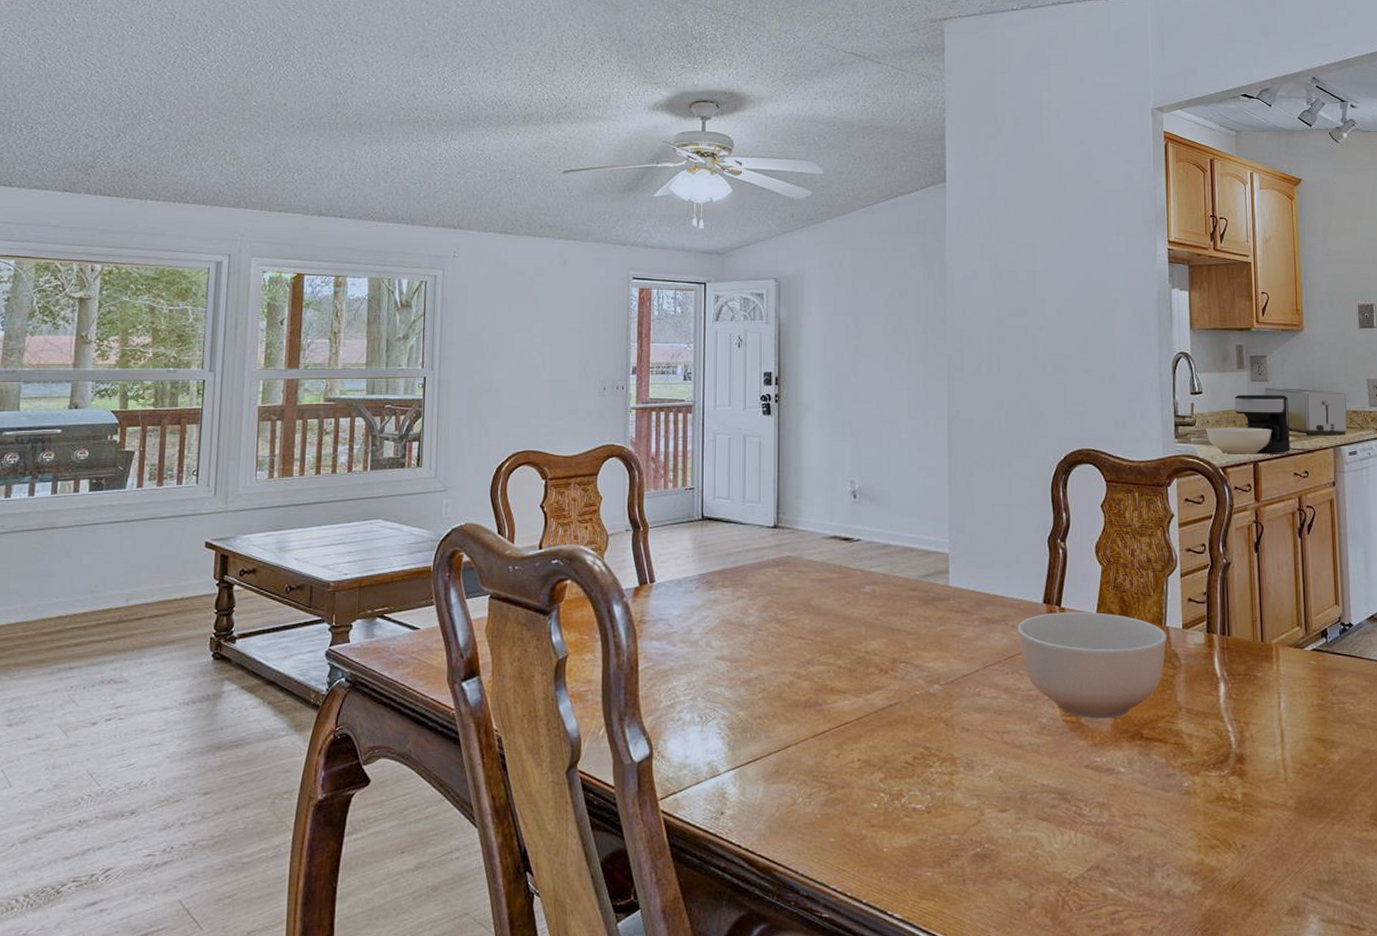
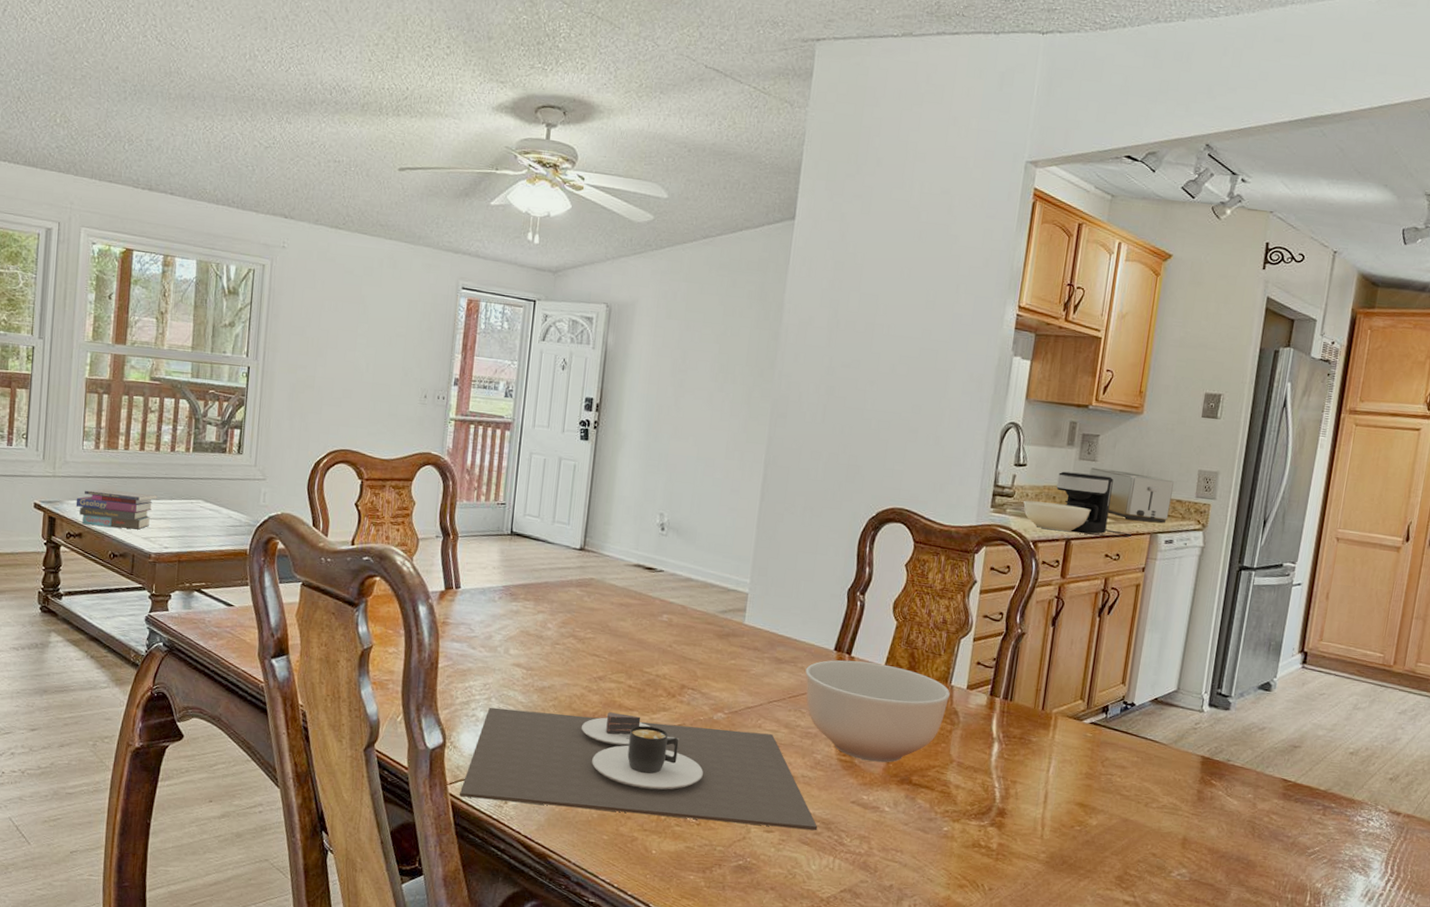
books: none [249,518,335,559] -> present [75,488,157,530]
place setting: none [672,698,1054,813] -> present [460,707,818,830]

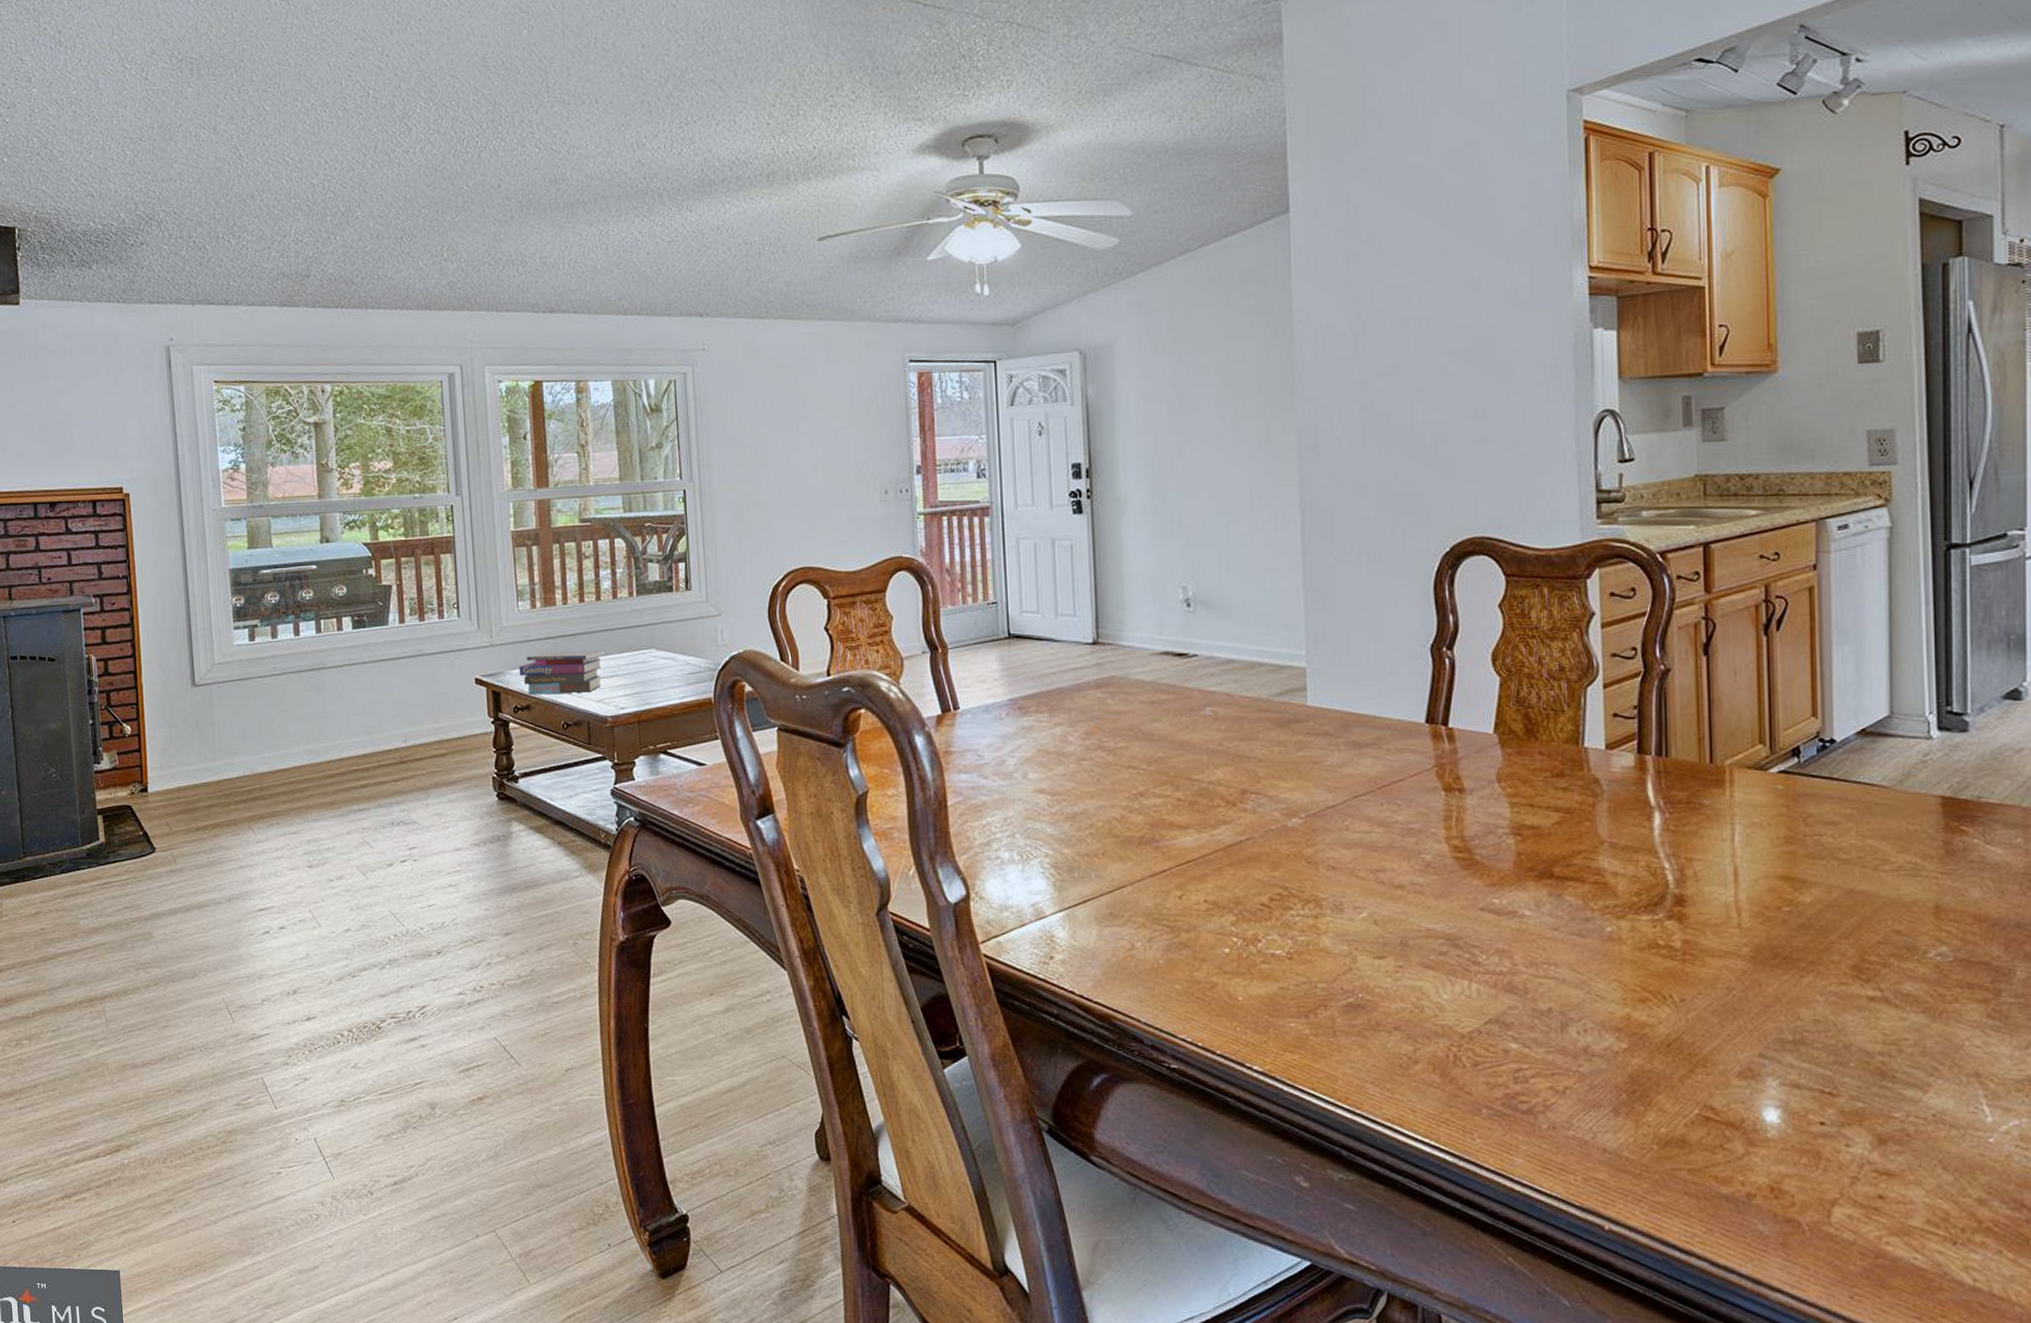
place setting: present [460,707,818,830] -> none [995,833,1442,957]
bowl: present [805,660,951,763] -> none [1393,732,1586,855]
bowl: present [1023,500,1091,532] -> none [1639,500,1730,535]
coffee maker: present [1056,471,1131,538] -> none [1678,457,1790,534]
toaster: present [1089,467,1174,524] -> none [1719,446,1836,506]

